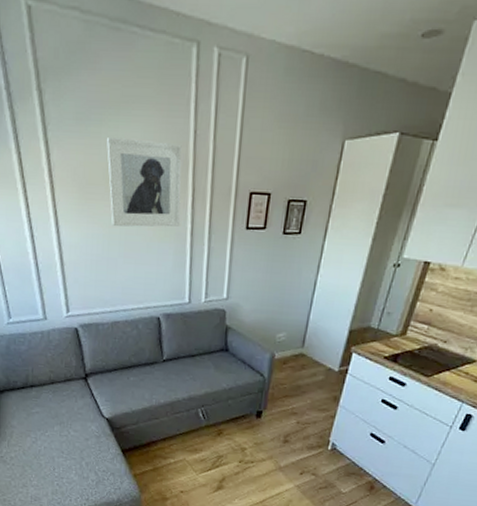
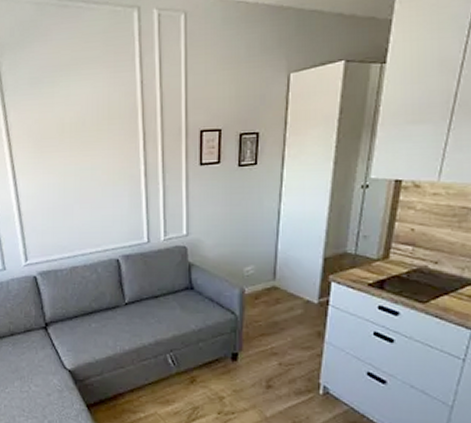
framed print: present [107,136,182,227] -> none [59,94,134,175]

